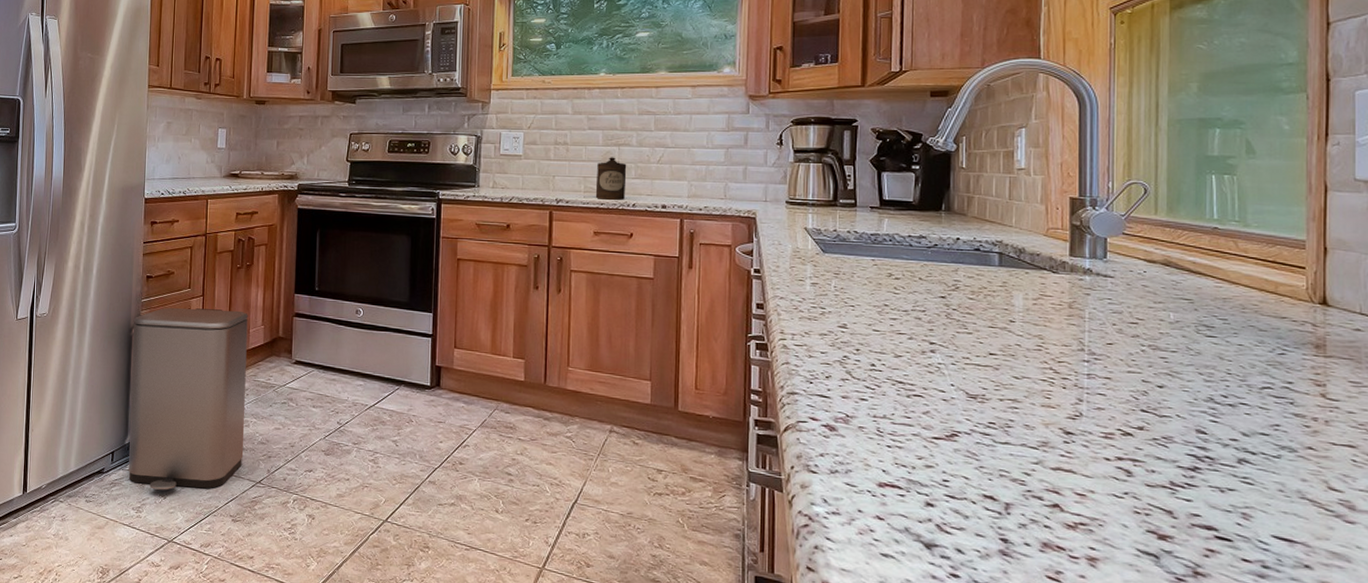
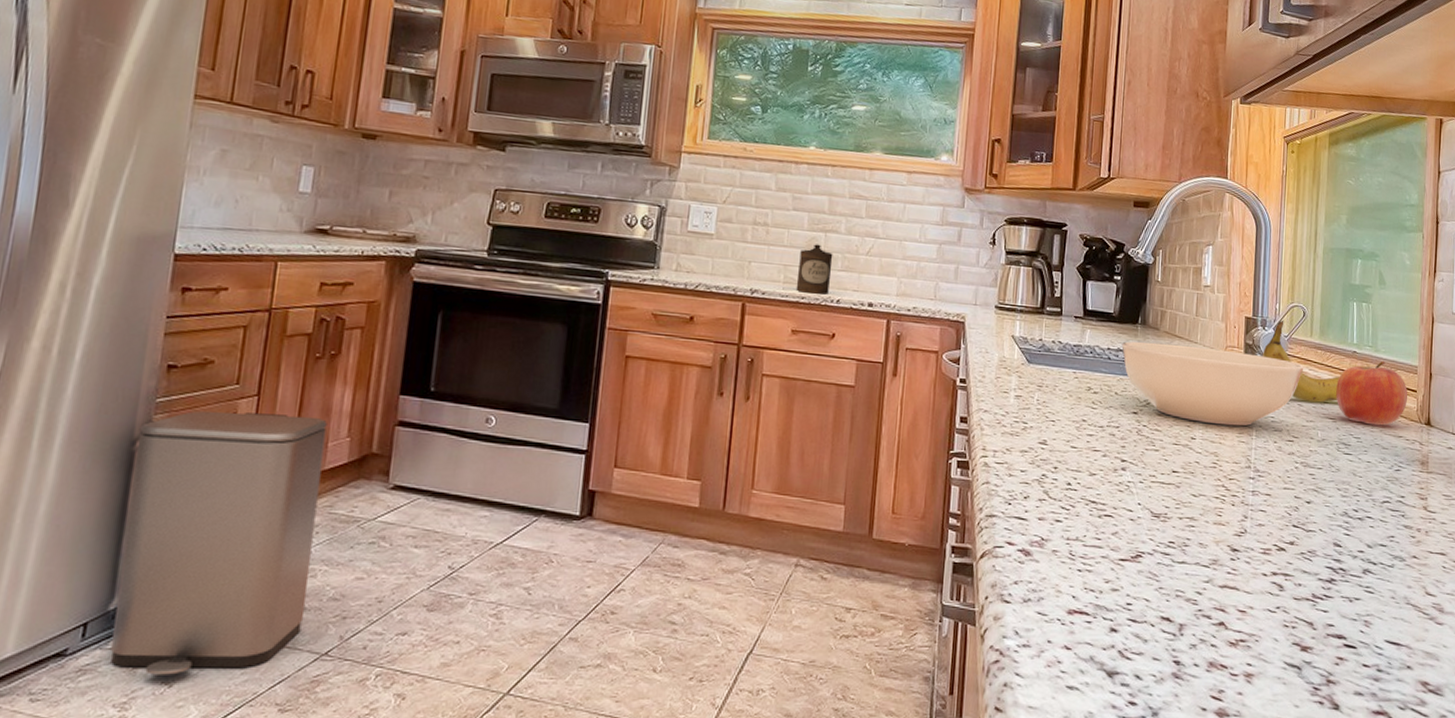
bowl: none [924,227,1148,309] -> present [1121,341,1304,427]
fruit: none [1094,199,1197,283] -> present [1263,321,1340,403]
fruit: none [1192,237,1293,306] -> present [1336,361,1408,426]

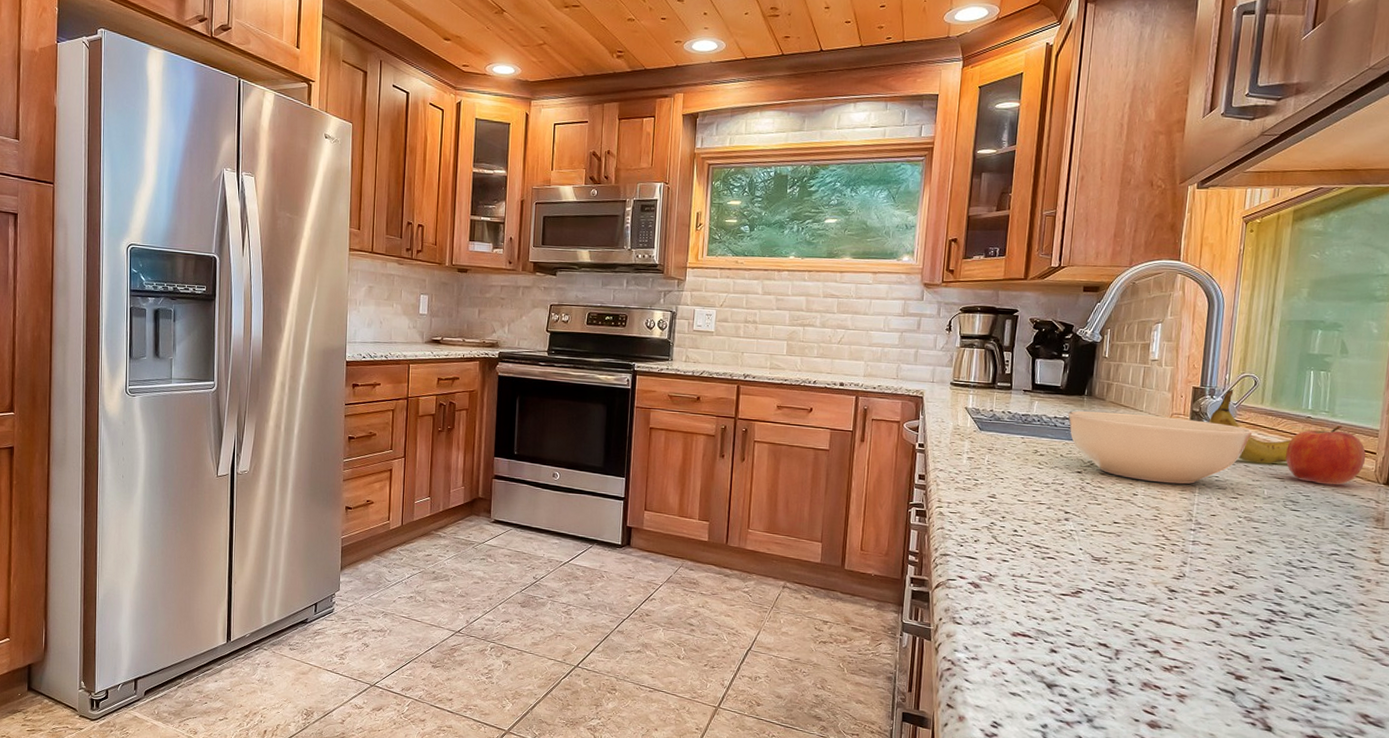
pedal bin: present [111,410,327,675] -> none [331,467,449,639]
canister: present [795,244,833,296] -> none [780,336,810,378]

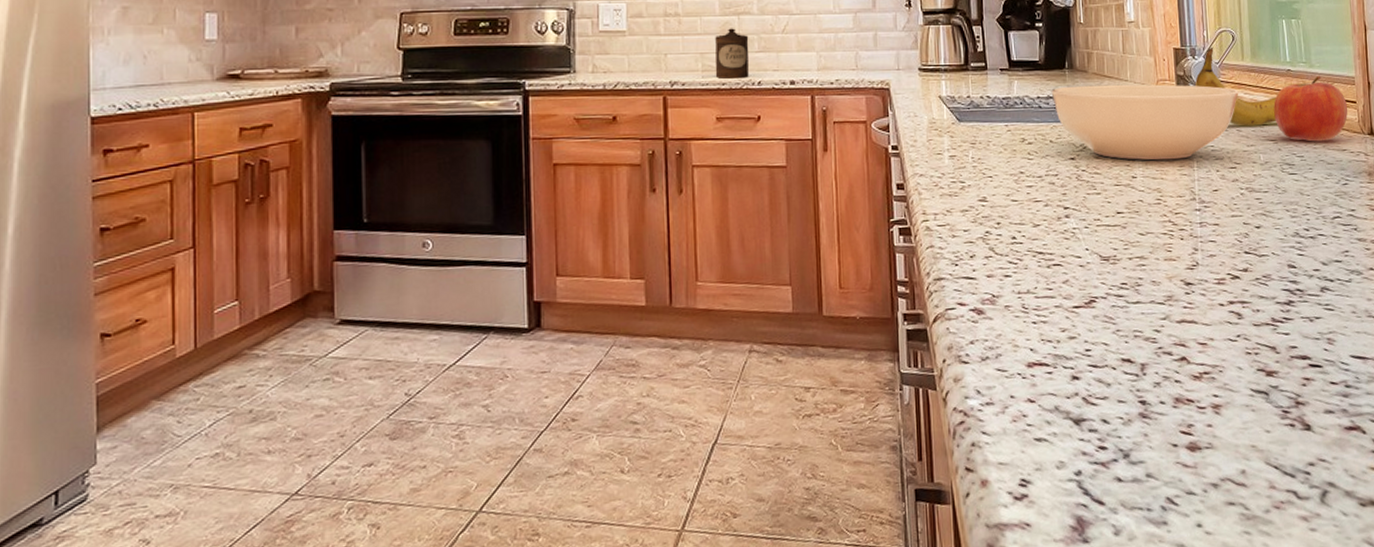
canister: none [780,336,810,378] -> present [715,28,750,80]

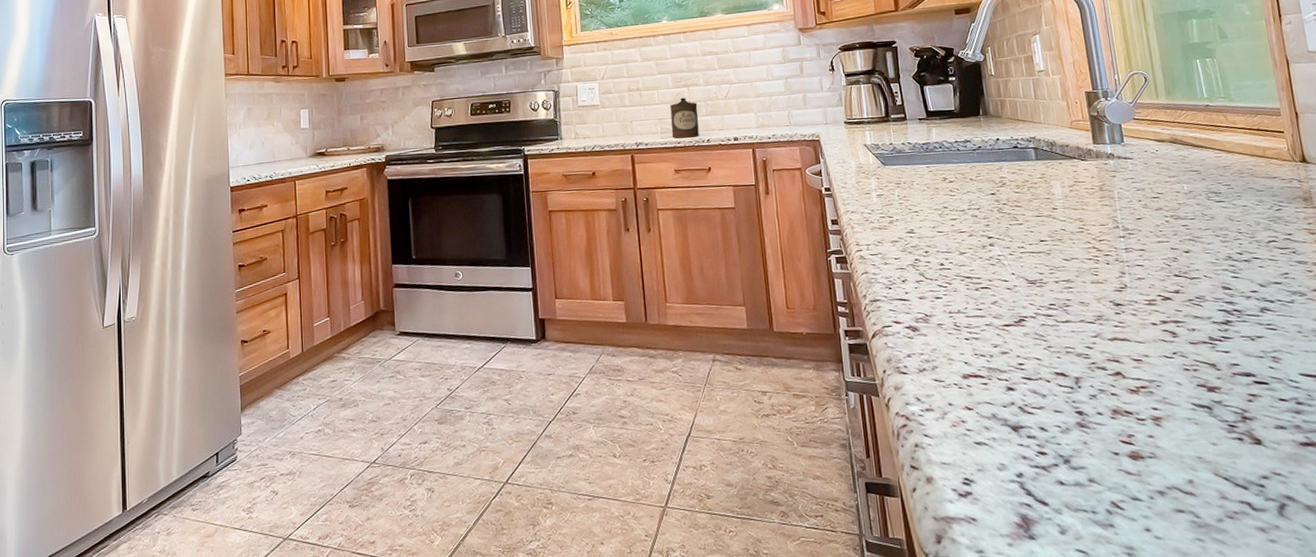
bowl: present [1051,84,1239,161] -> none [968,124,1156,193]
fruit: present [1195,48,1277,127] -> none [1110,89,1199,160]
fruit: present [1273,76,1348,142] -> none [1193,109,1276,171]

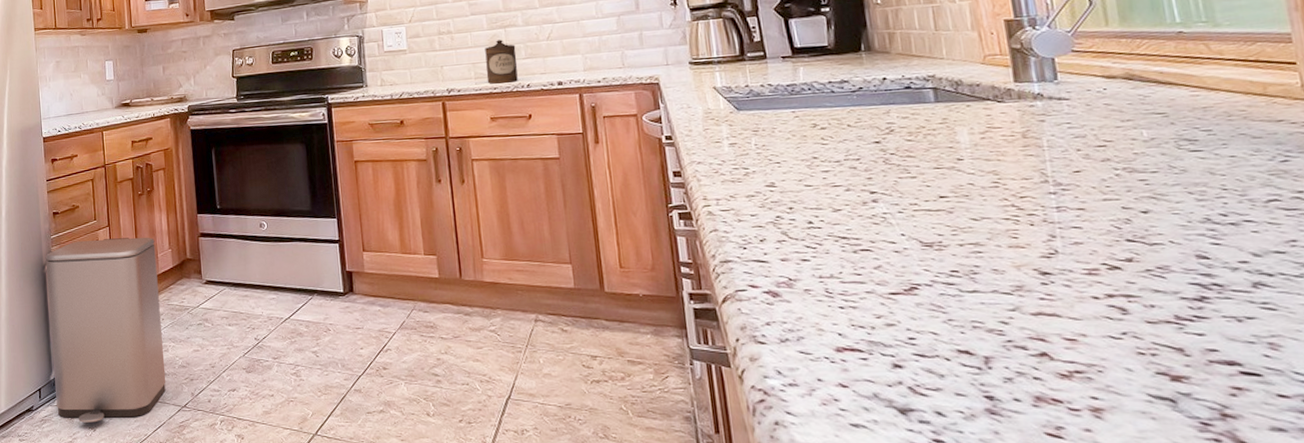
pedal bin: none [228,289,355,486] -> present [45,237,166,423]

